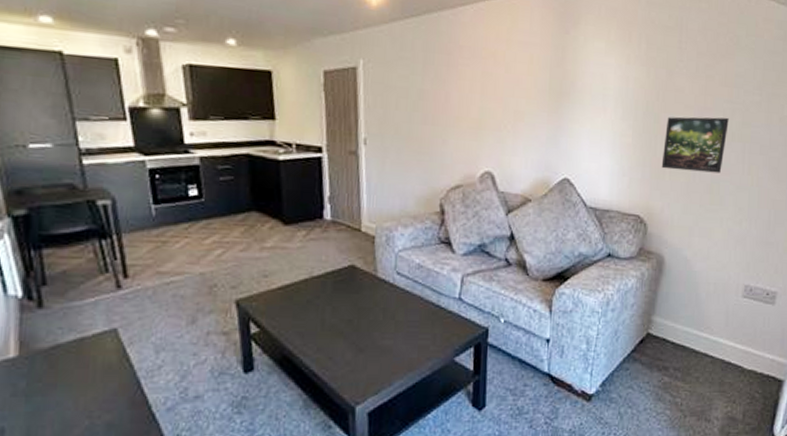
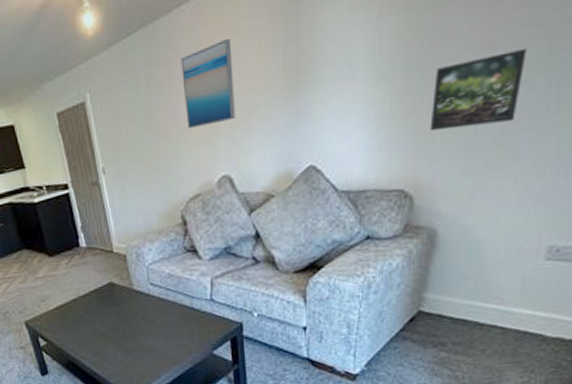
wall art: none [457,45,507,120] -> present [181,38,235,129]

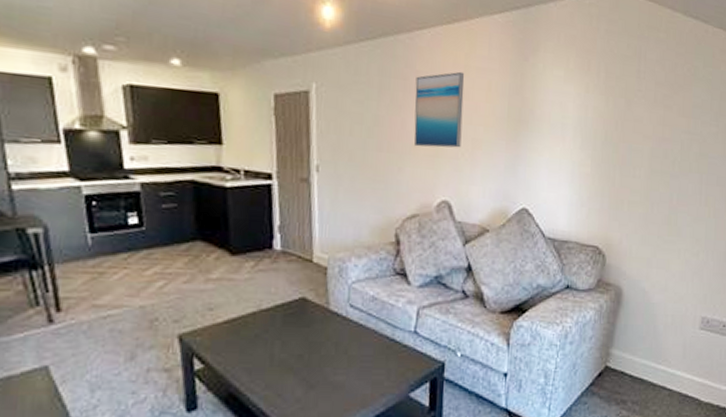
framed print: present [430,47,527,131] -> none [620,147,687,204]

